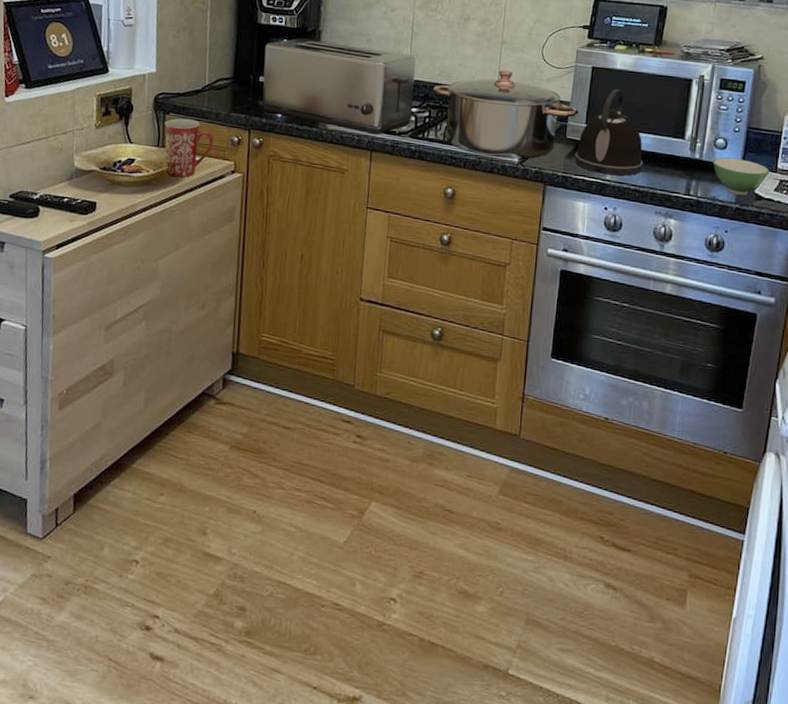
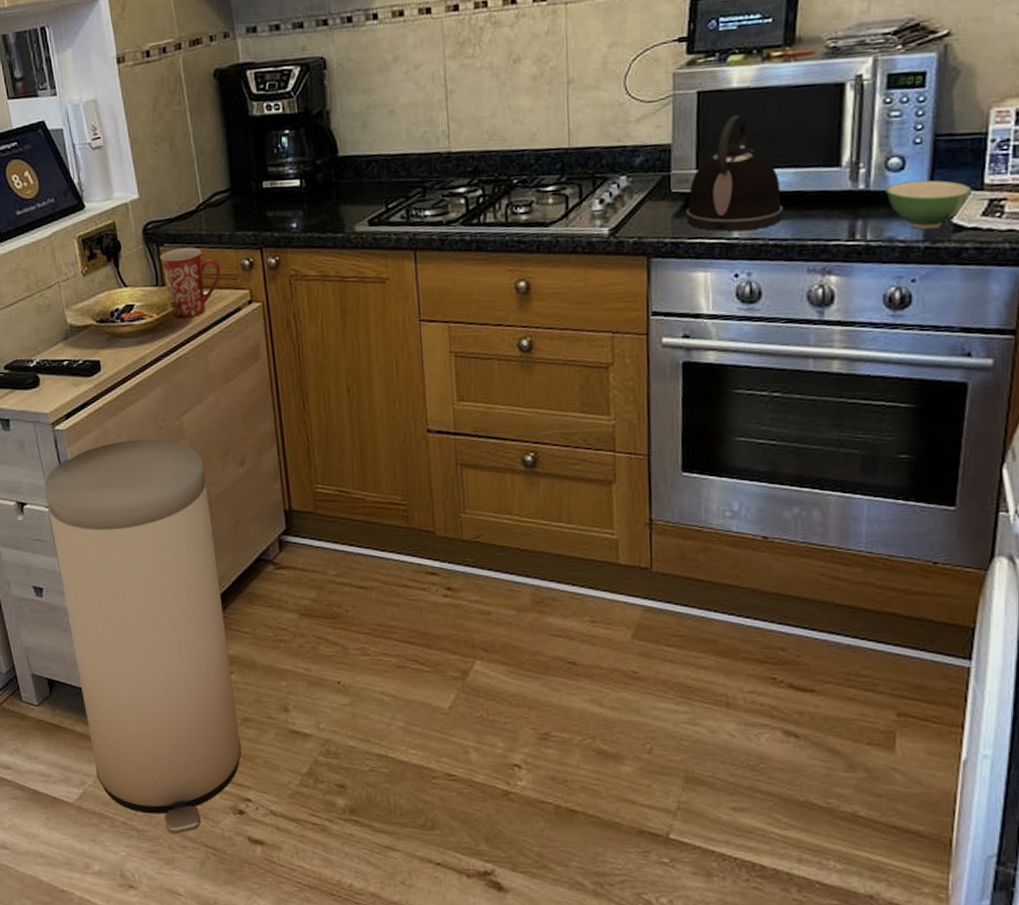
pedal bin: none [19,274,171,647] -> present [44,439,242,835]
toaster: present [262,37,416,135] -> none [263,120,461,230]
cooking pot: present [433,69,579,159] -> none [483,116,685,234]

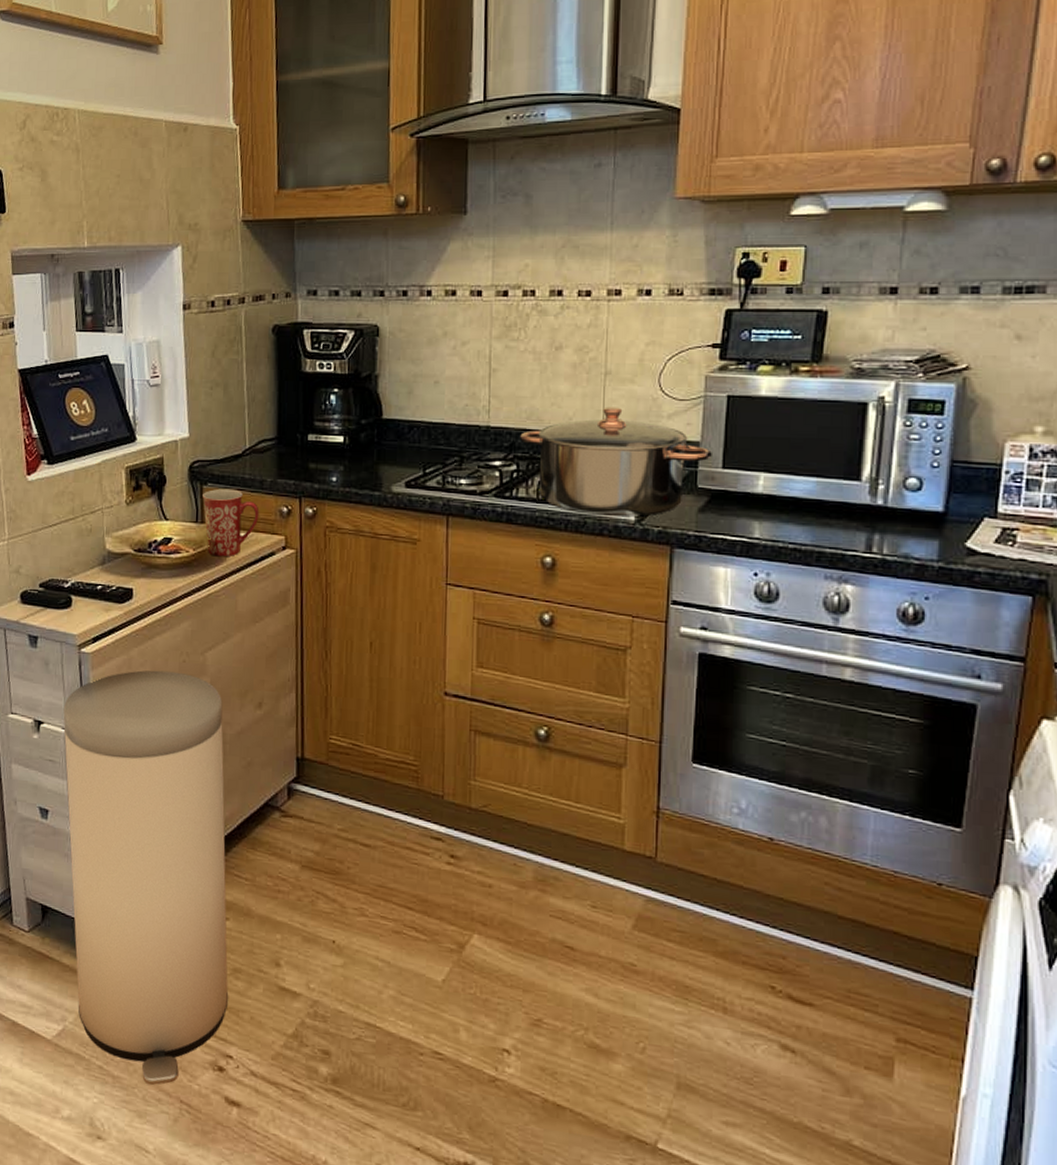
cooking pot: none [483,116,685,234] -> present [520,407,712,517]
kettle: present [685,115,784,232] -> none [709,422,804,532]
bowl: present [885,179,971,230] -> none [903,502,985,551]

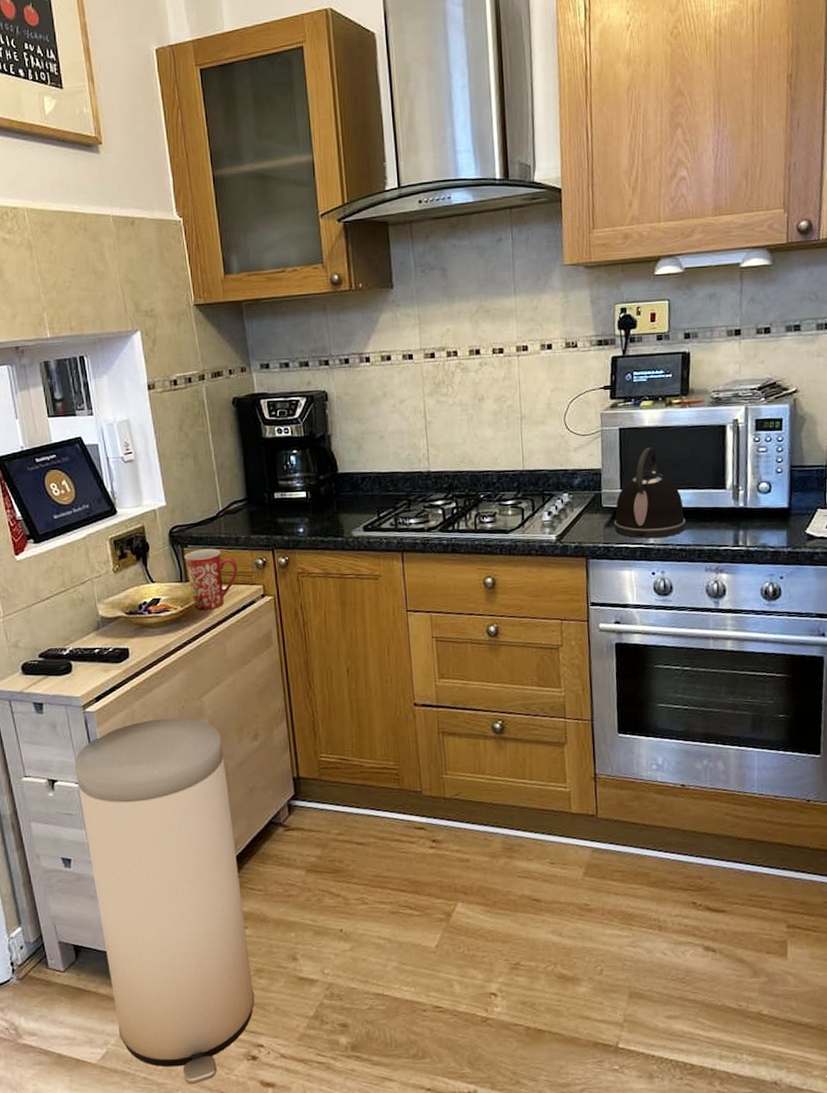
cooking pot: present [520,407,712,517] -> none [456,445,612,539]
kettle: none [709,422,804,532] -> present [613,448,686,539]

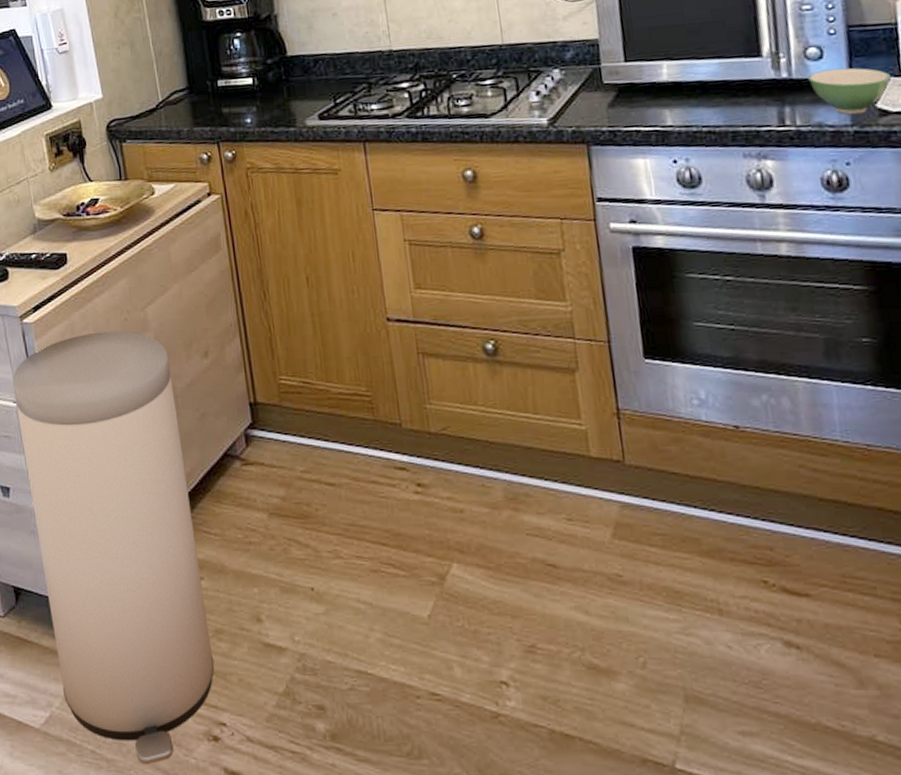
mug: present [184,548,238,611] -> none [123,143,181,212]
kettle: present [613,448,686,539] -> none [618,11,713,120]
bowl: none [758,500,818,539] -> present [807,67,891,115]

